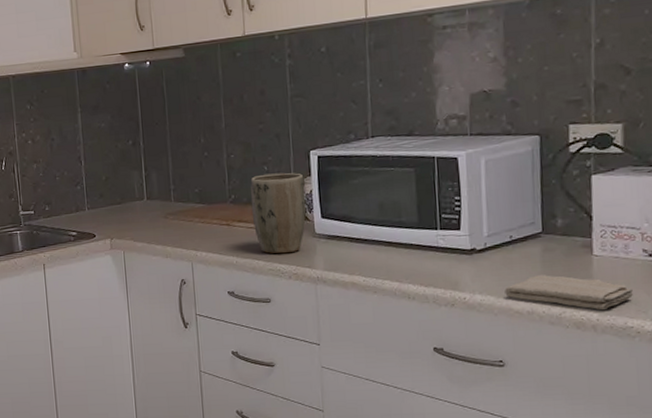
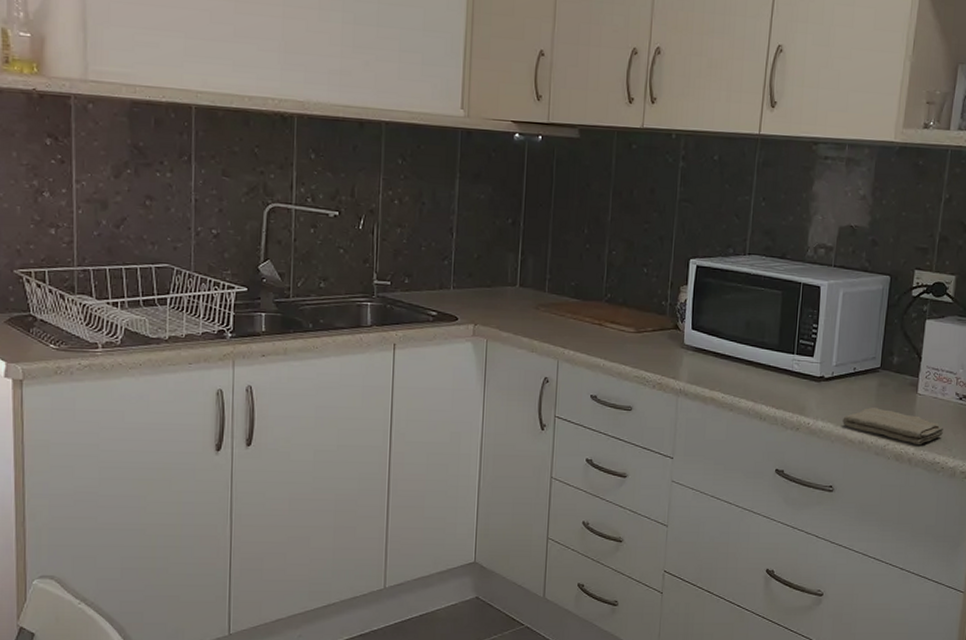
plant pot: present [250,172,306,254] -> none [625,276,681,362]

